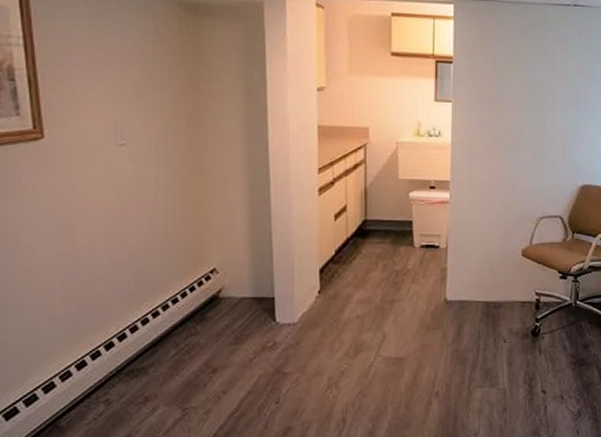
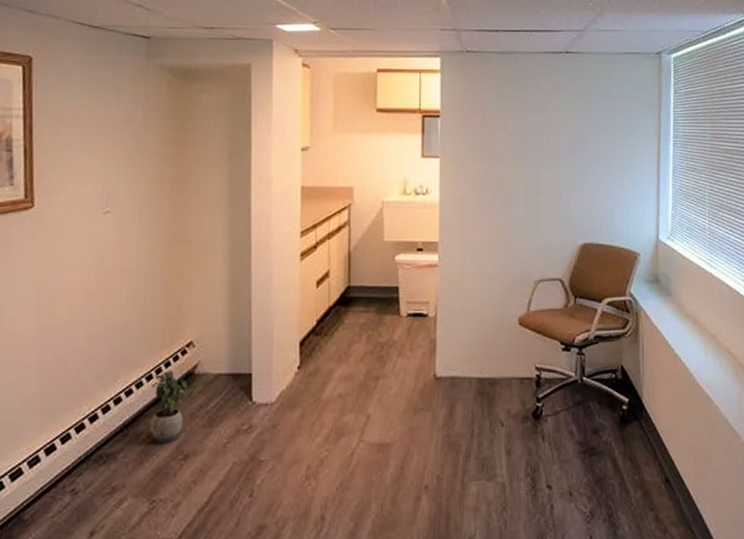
potted plant: none [178,293,227,358] -> present [149,369,202,443]

